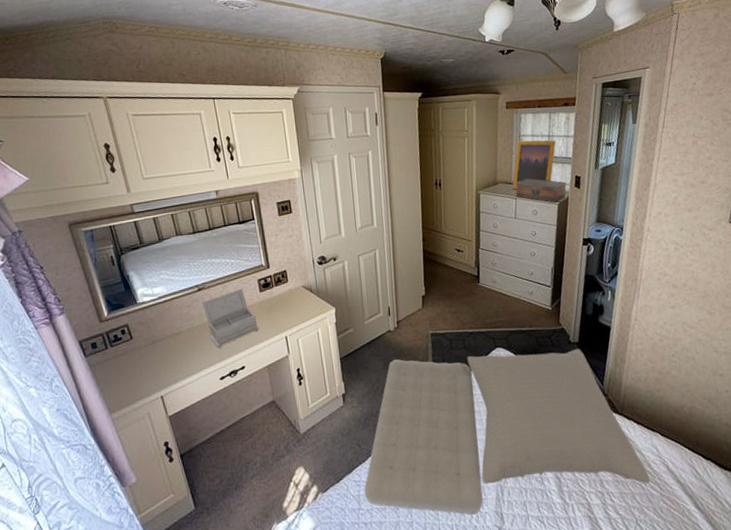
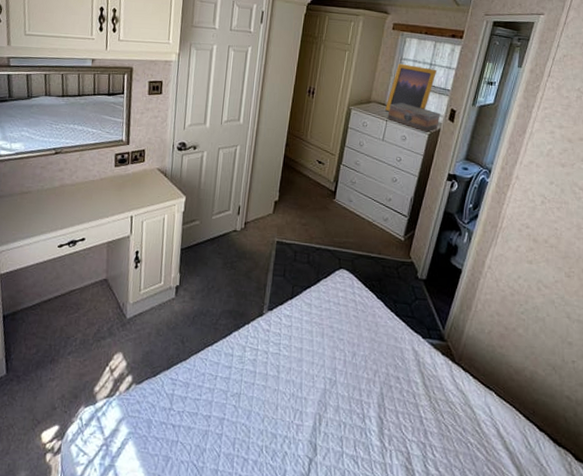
jewelry box: present [202,288,259,349] -> none [56,159,107,216]
cushion: present [363,359,483,515] -> none [178,261,312,440]
pillow: present [467,348,650,484] -> none [301,272,477,445]

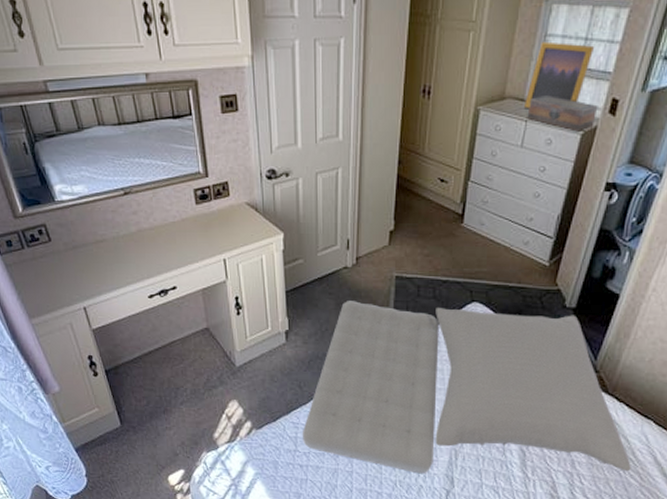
cushion: none [178,261,312,440] -> present [302,301,440,474]
pillow: none [301,272,477,445] -> present [435,308,631,472]

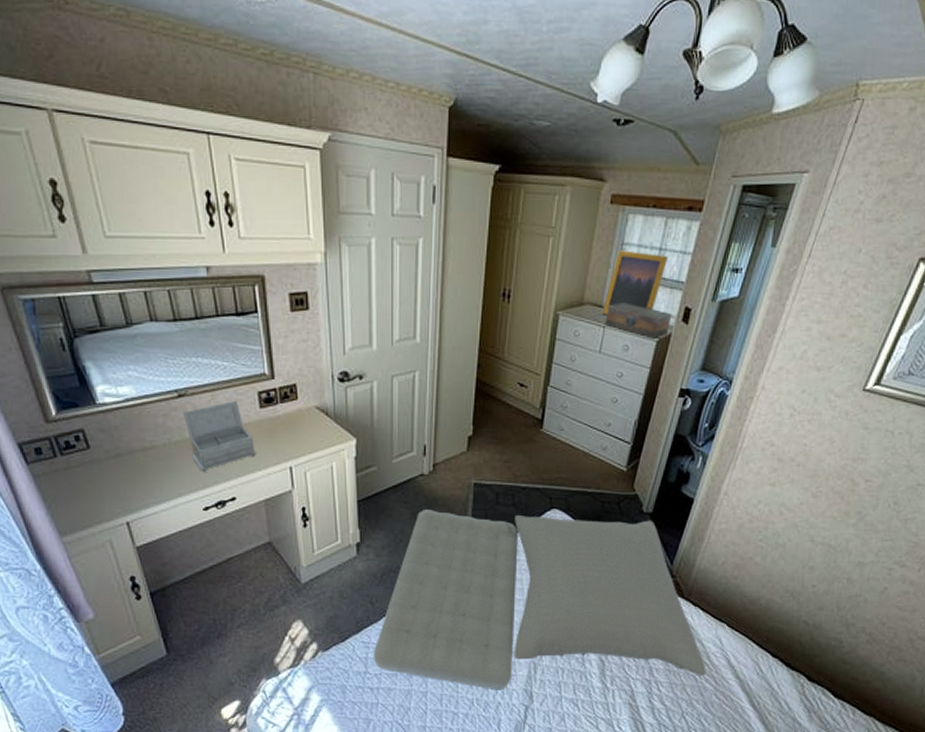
jewelry box: none [128,197,194,264] -> present [182,400,257,473]

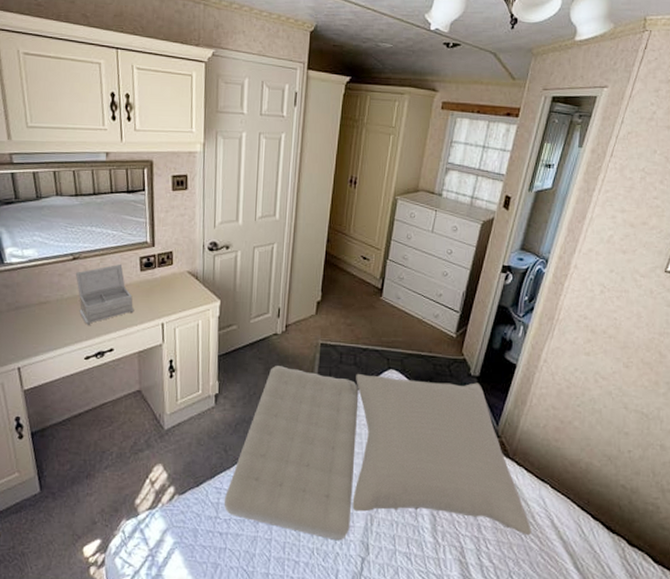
picture frame: present [602,250,669,316] -> none [434,147,491,201]
decorative box: present [605,302,672,339] -> none [437,190,494,222]

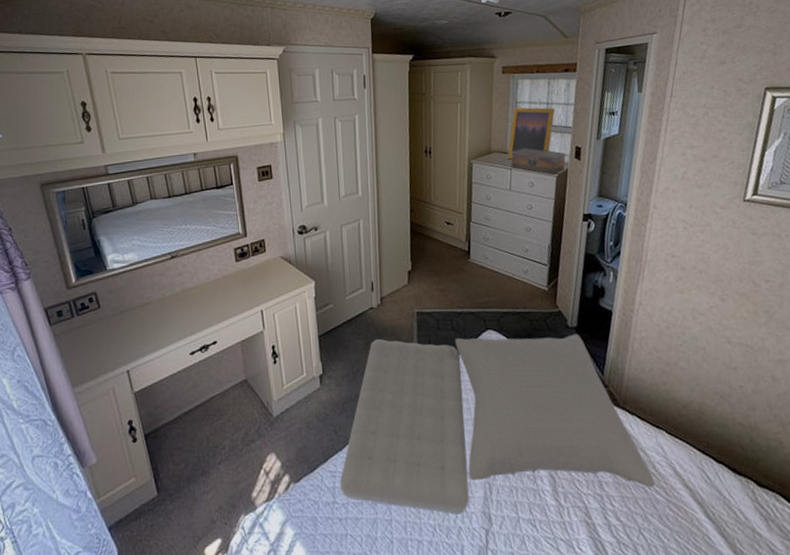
jewelry box: present [75,263,134,326] -> none [174,257,233,322]
picture frame: none [434,147,491,201] -> present [507,107,556,160]
decorative box: none [437,190,494,222] -> present [511,148,566,175]

